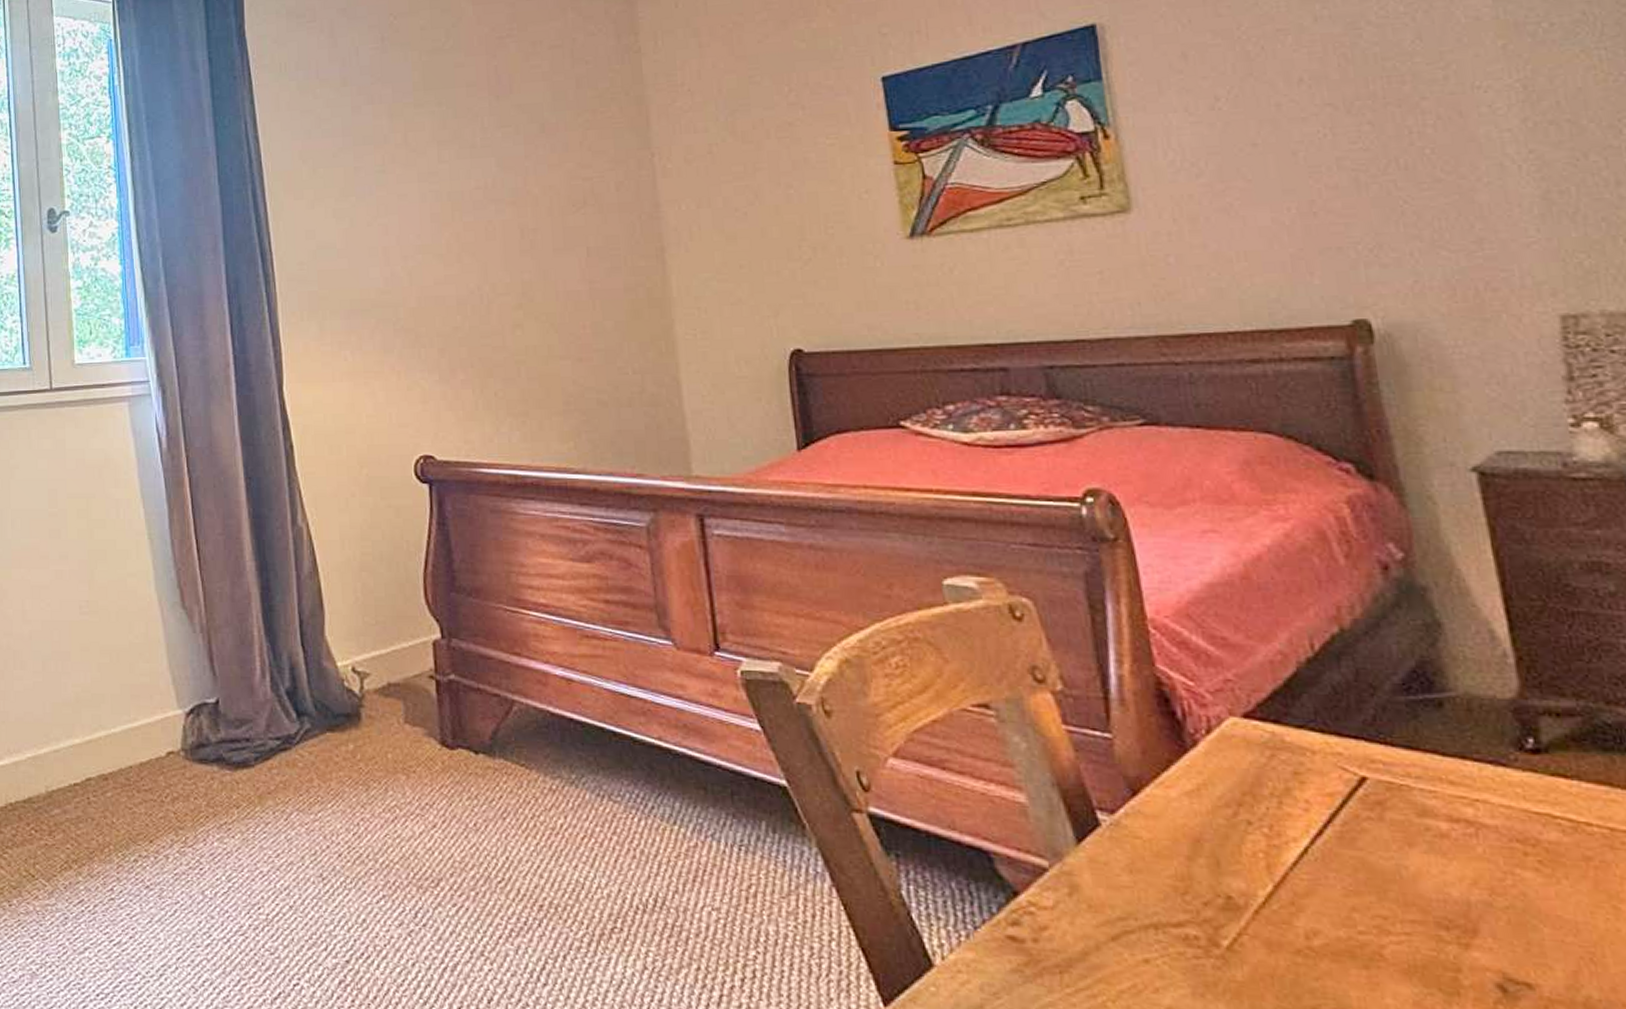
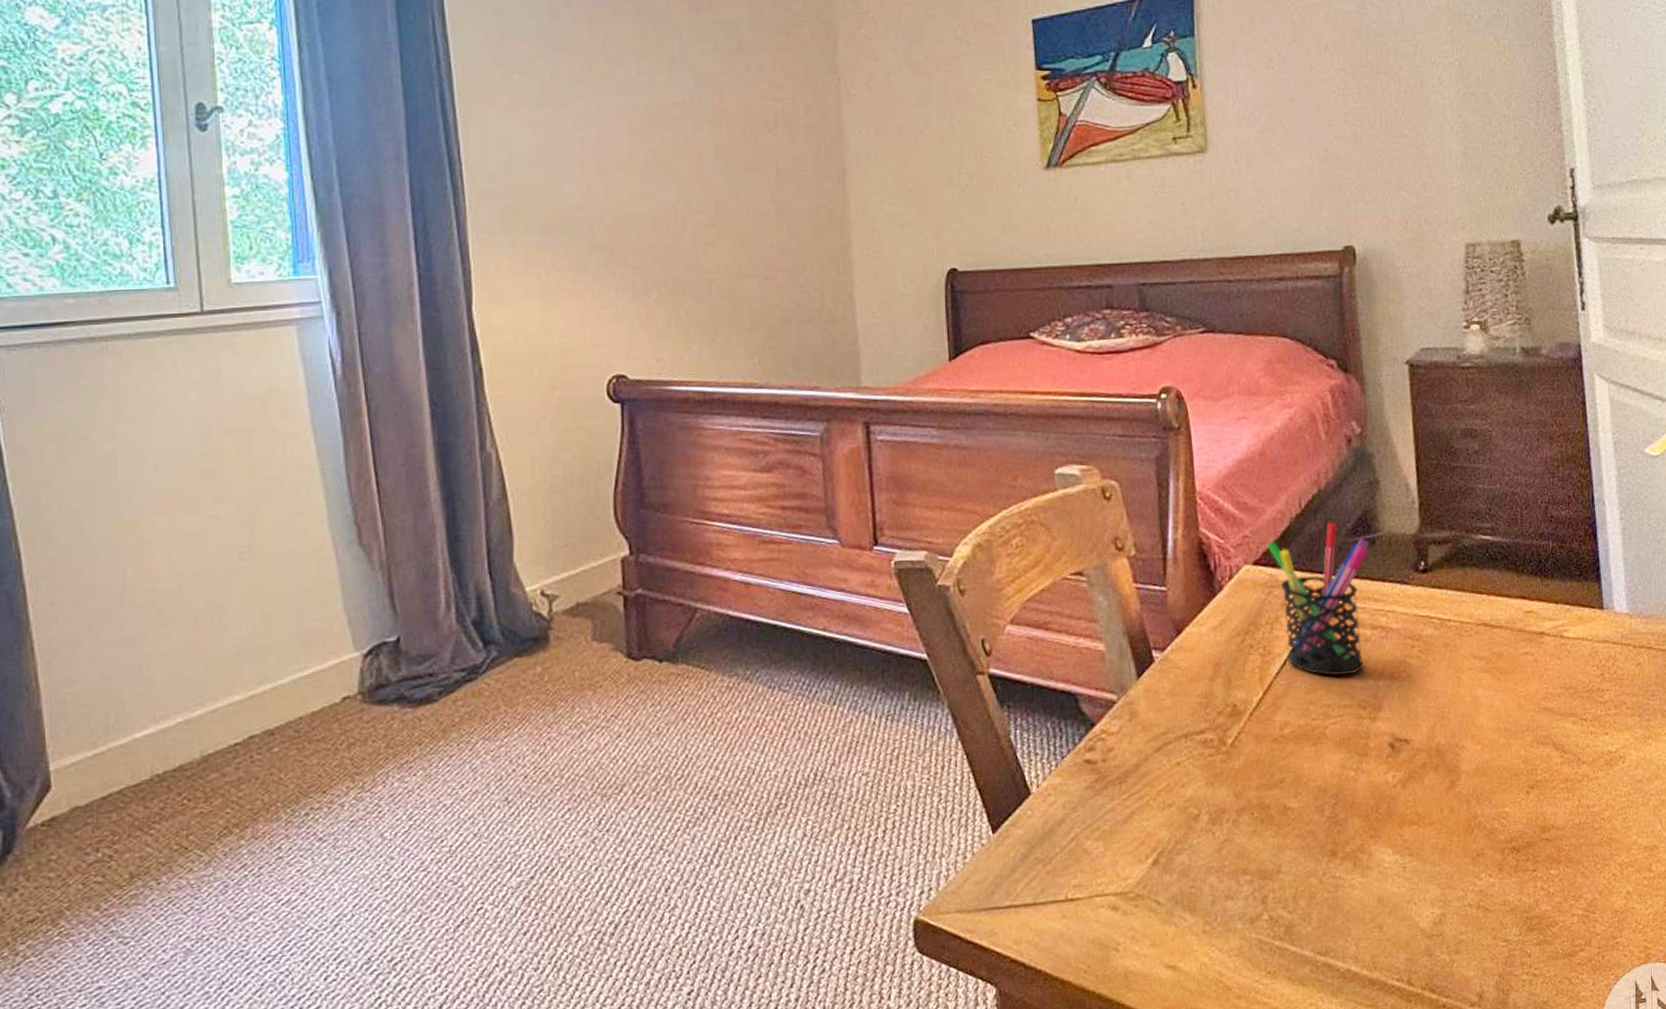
pen holder: none [1263,673,1442,880] -> present [1267,522,1370,677]

